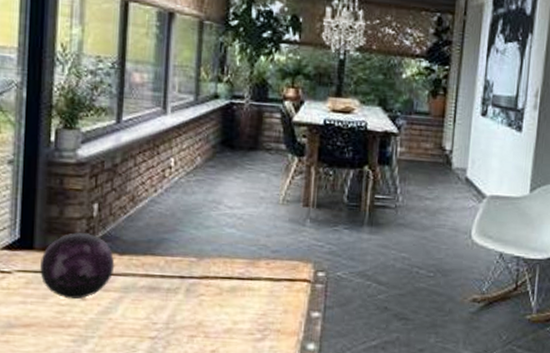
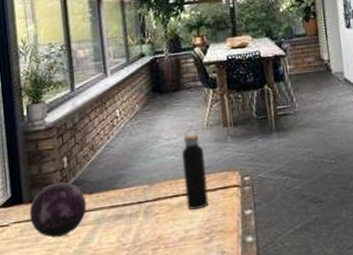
water bottle: none [240,200,273,300] -> present [182,128,209,210]

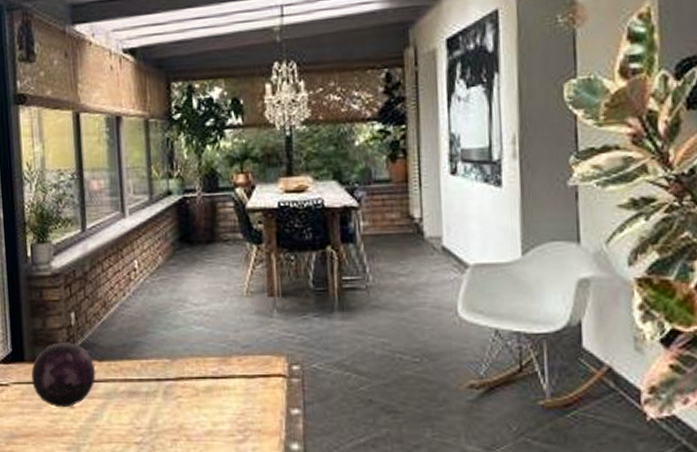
water bottle: present [182,128,209,210] -> none [213,294,245,399]

